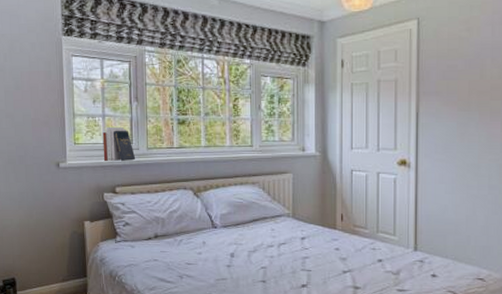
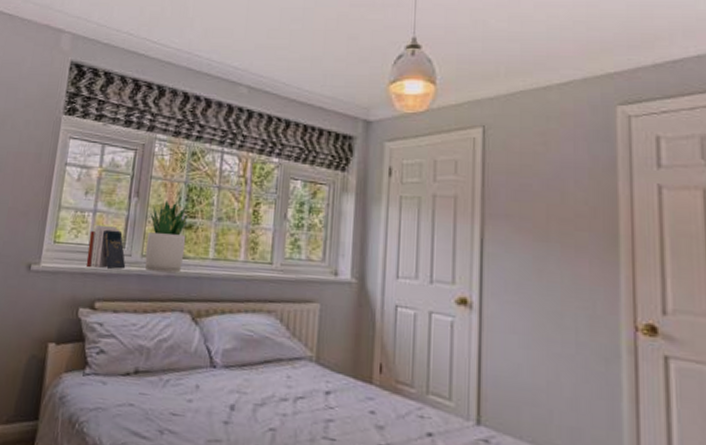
planter: none [150,101,182,161] -> present [144,199,189,273]

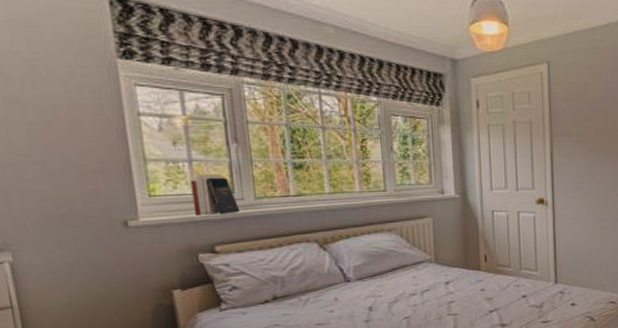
planter: present [144,199,189,273] -> none [255,142,300,211]

